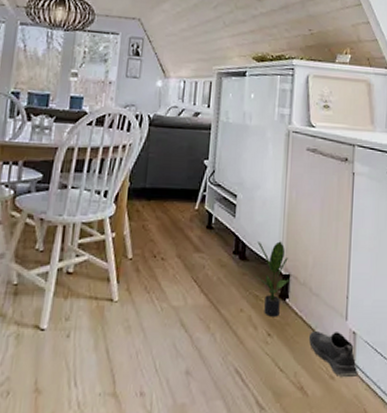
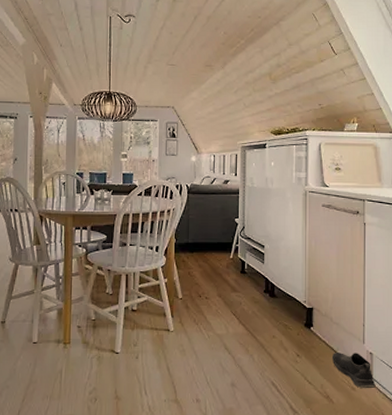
potted plant: present [254,241,291,317] -> none [282,281,314,342]

